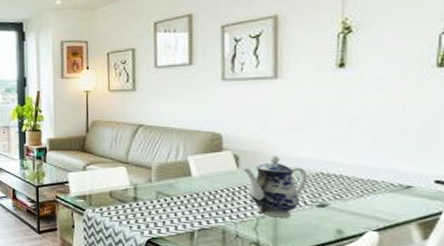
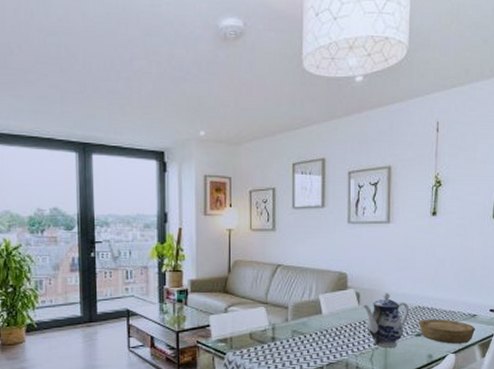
bowl: none [320,187,412,220] -> present [418,318,476,344]

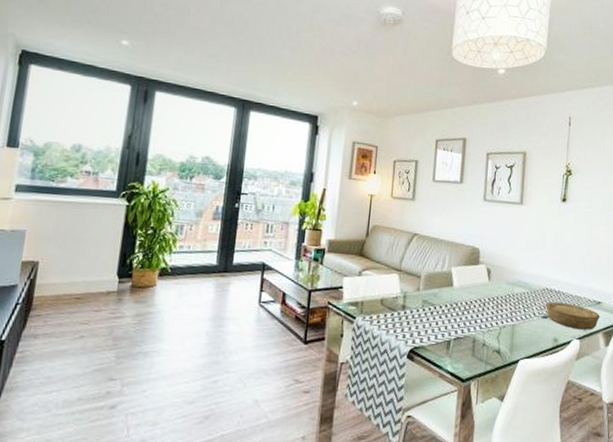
teapot: present [363,292,410,348] -> none [493,271,538,328]

